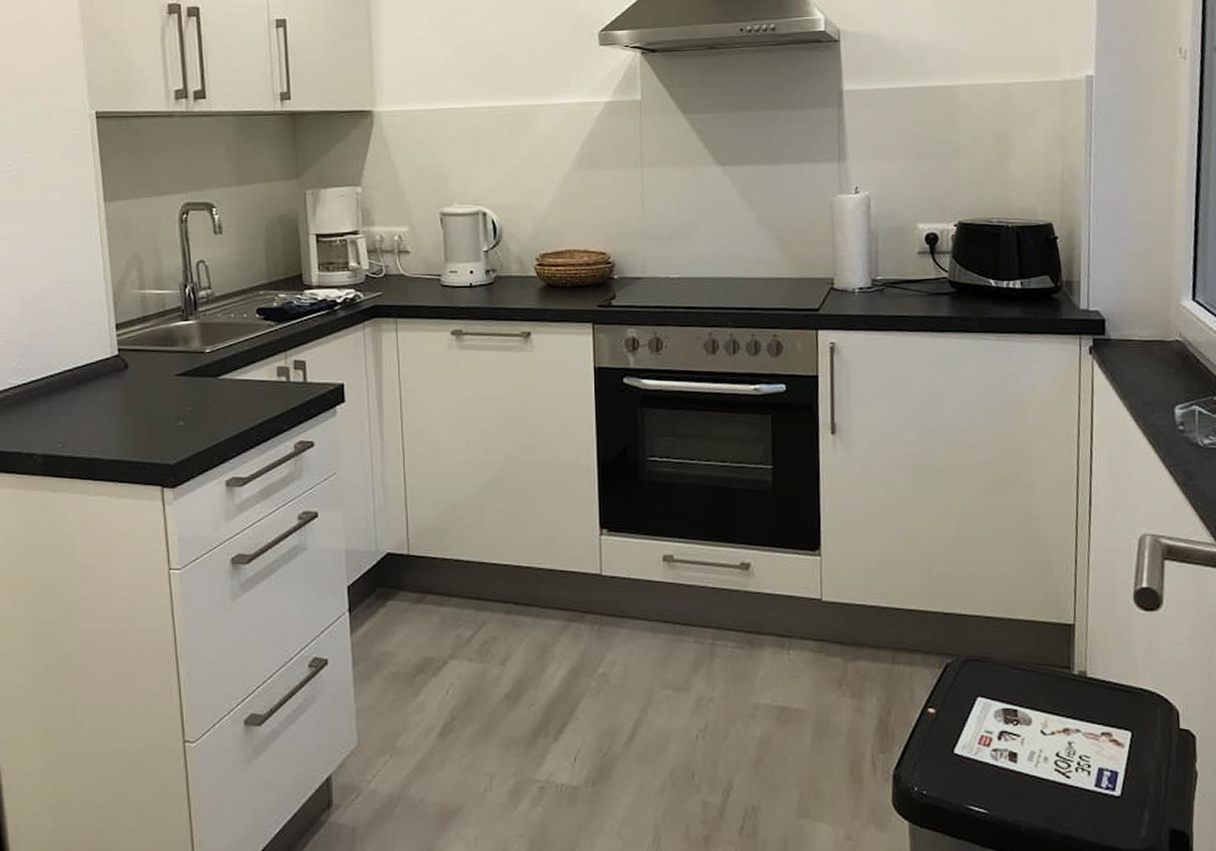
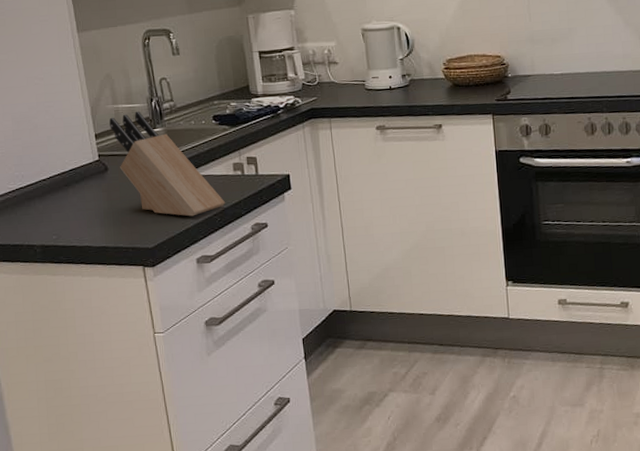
knife block: none [134,298,265,429] -> present [109,111,225,217]

